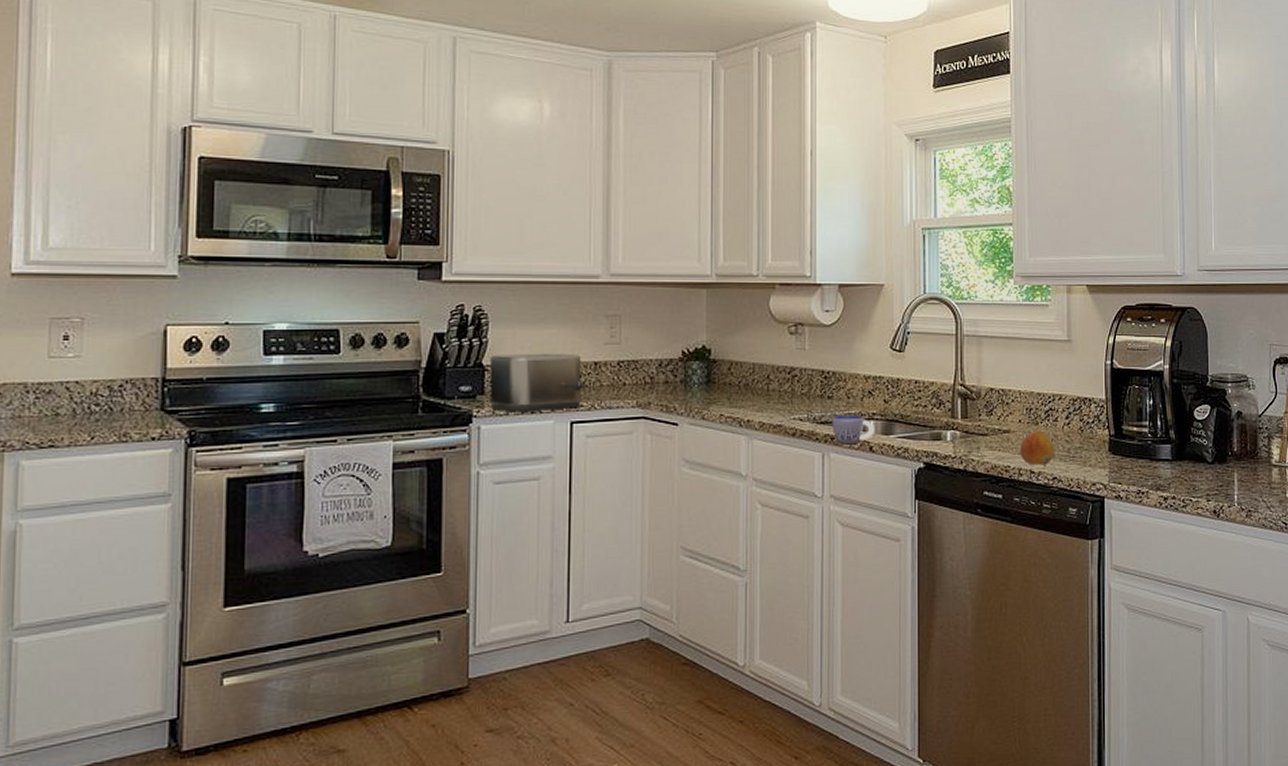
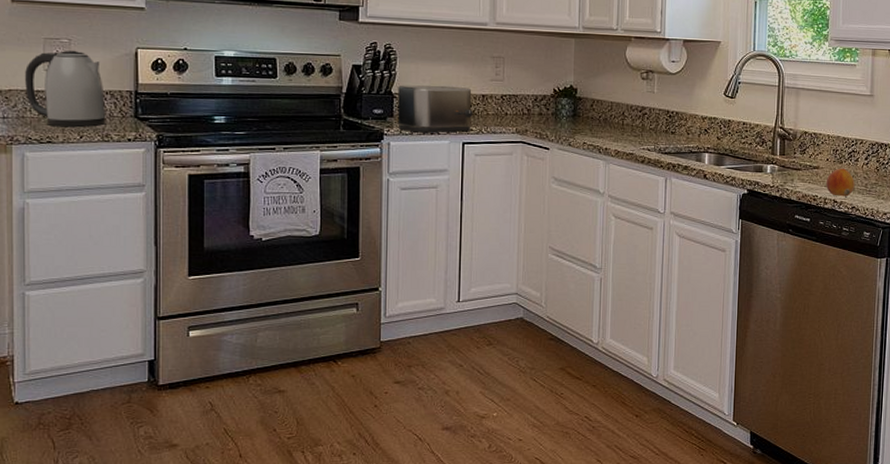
kettle: none [24,331,125,427] -> present [25,50,106,128]
cup: present [832,414,874,445] -> none [674,147,708,172]

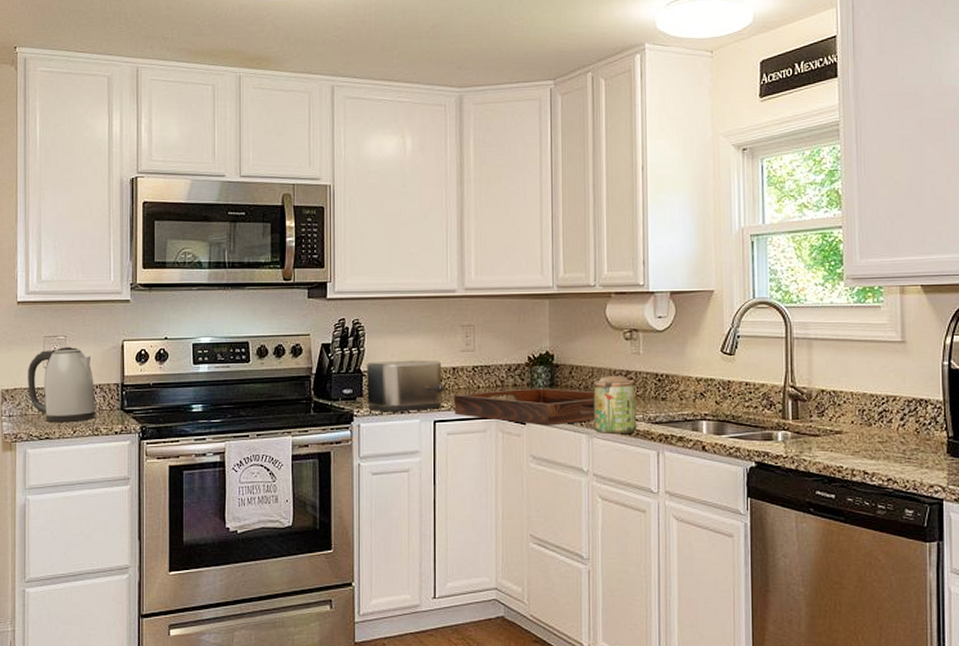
serving tray: none [483,117,613,152] -> present [454,388,595,426]
canister: none [610,110,649,162] -> present [593,376,637,435]
fruit: present [826,168,855,197] -> none [853,432,889,467]

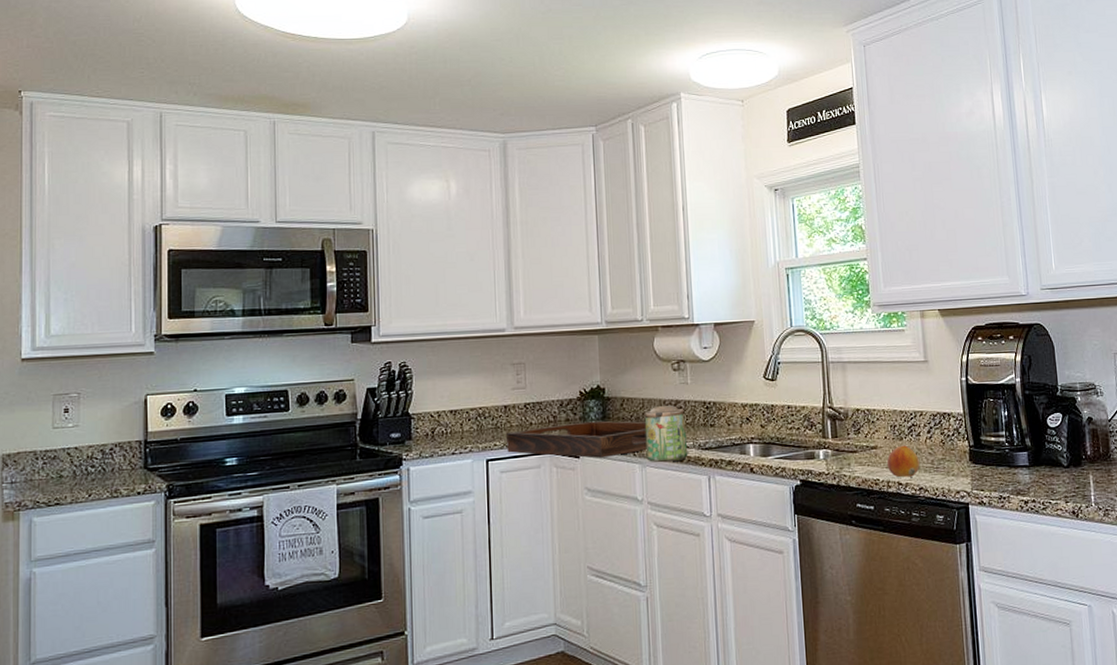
kettle: present [28,346,96,423] -> none [34,404,115,487]
toaster: present [367,359,444,413] -> none [415,399,496,455]
fruit: none [853,432,889,467] -> present [887,445,920,478]

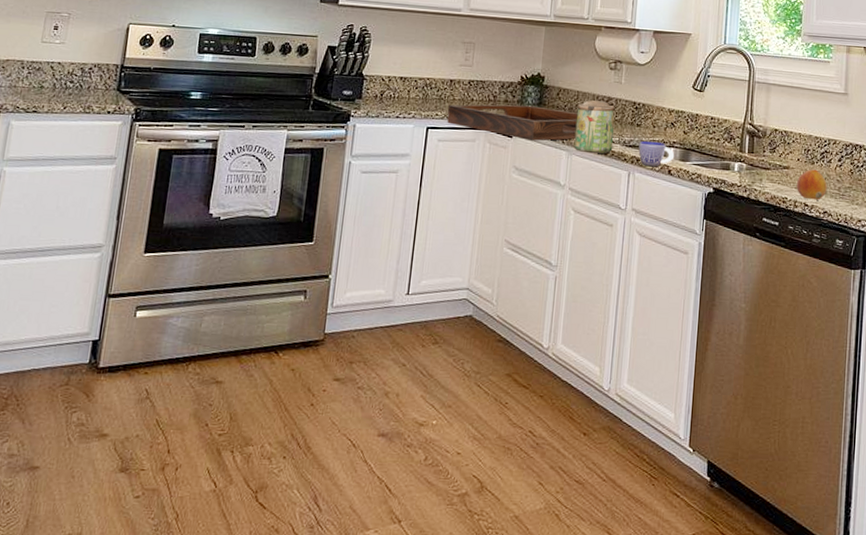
cup: none [715,440,754,468] -> present [638,141,674,167]

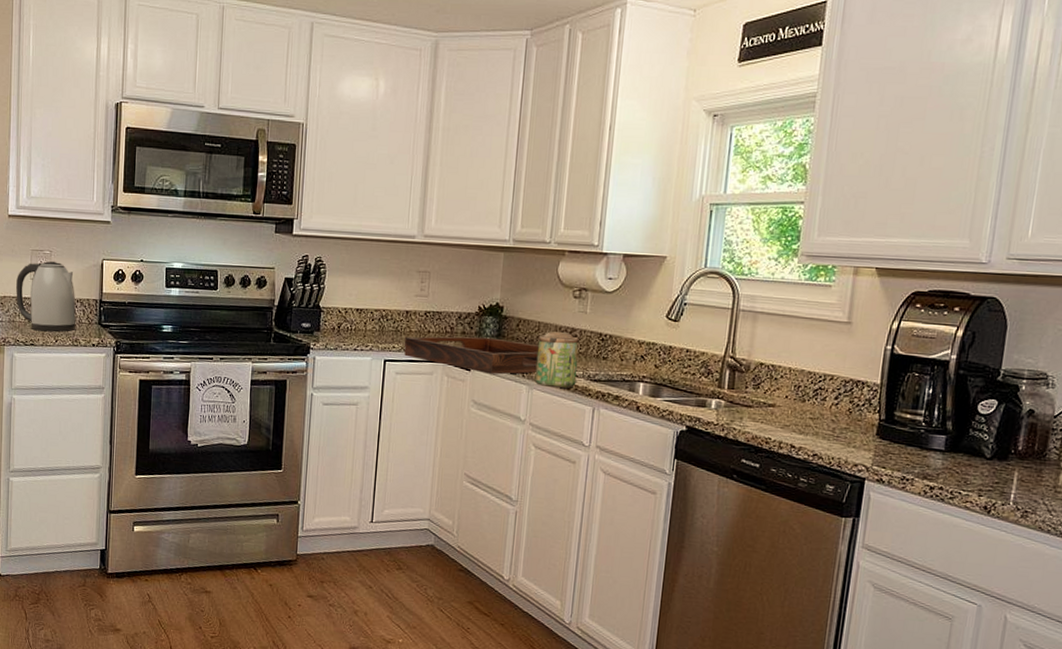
kettle: none [21,23,94,98] -> present [16,261,76,332]
cup: present [638,141,674,167] -> none [604,375,643,403]
fruit: present [797,169,827,200] -> none [783,407,819,442]

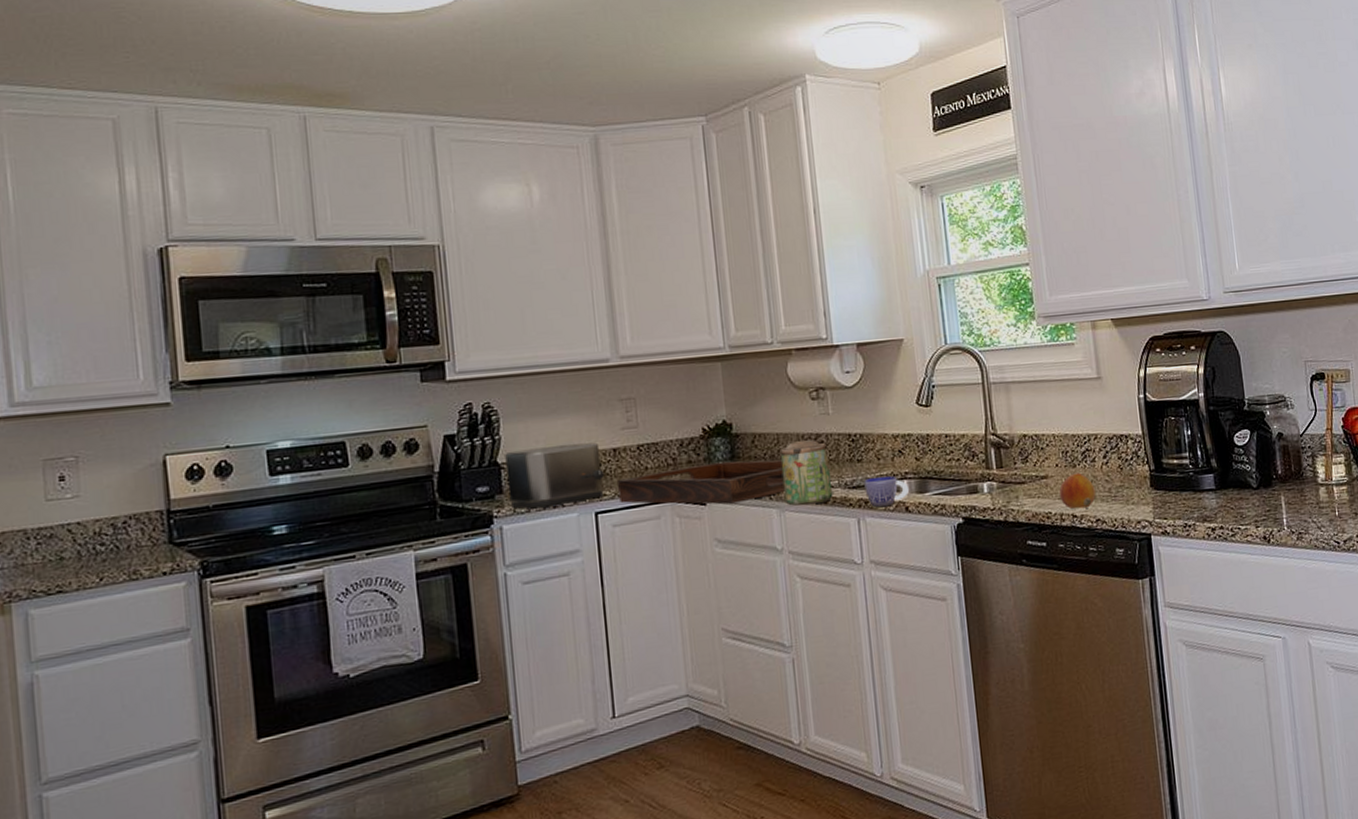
kettle: present [16,261,76,332] -> none [21,469,133,572]
toaster: none [323,299,396,350] -> present [505,442,604,509]
cup: none [604,375,643,403] -> present [864,476,909,508]
fruit: none [783,407,819,442] -> present [1059,472,1096,510]

